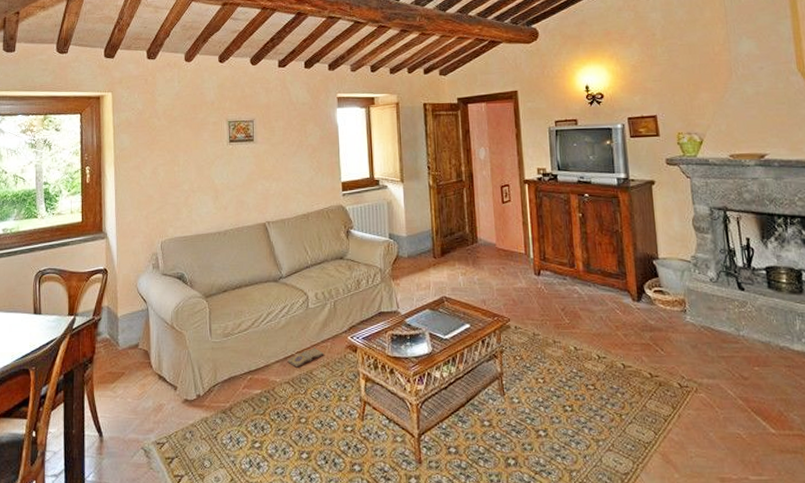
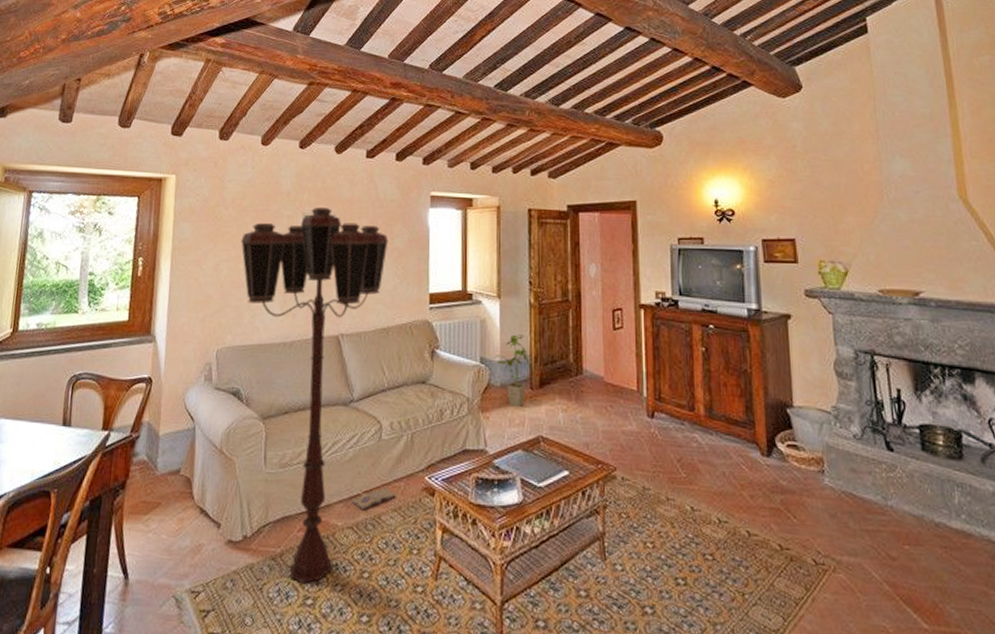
floor lamp: none [174,113,303,431] -> present [241,208,389,584]
house plant: none [399,212,430,275] -> present [492,334,528,408]

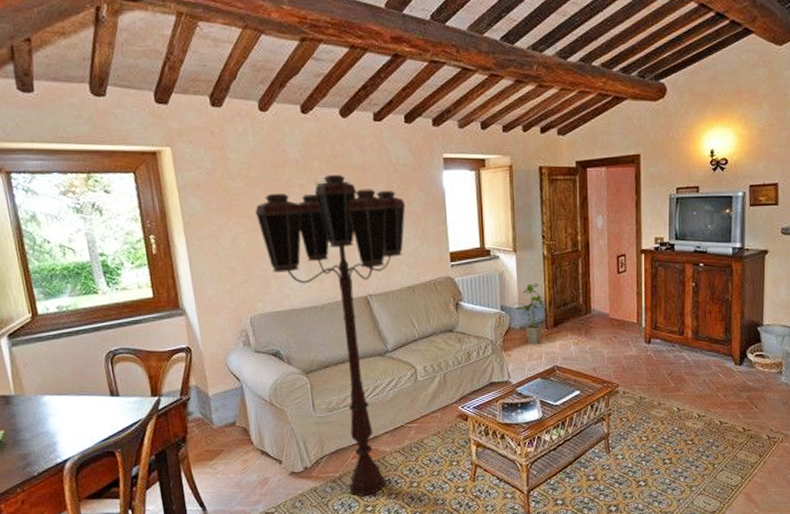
diary: present [352,487,396,510] -> none [397,418,435,437]

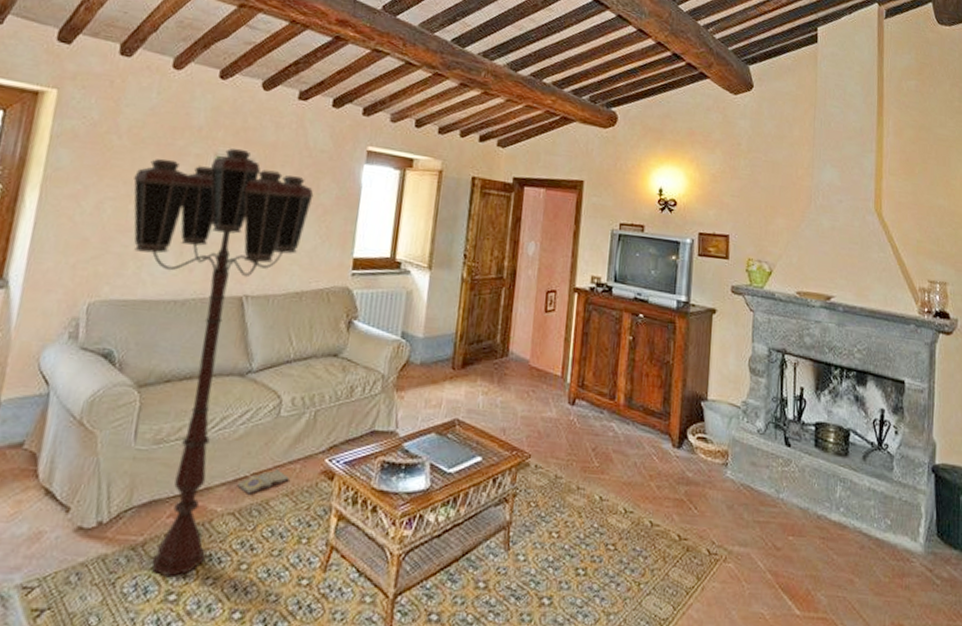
diary: none [397,418,435,437] -> present [237,469,290,495]
house plant: present [511,283,543,345] -> none [414,309,454,389]

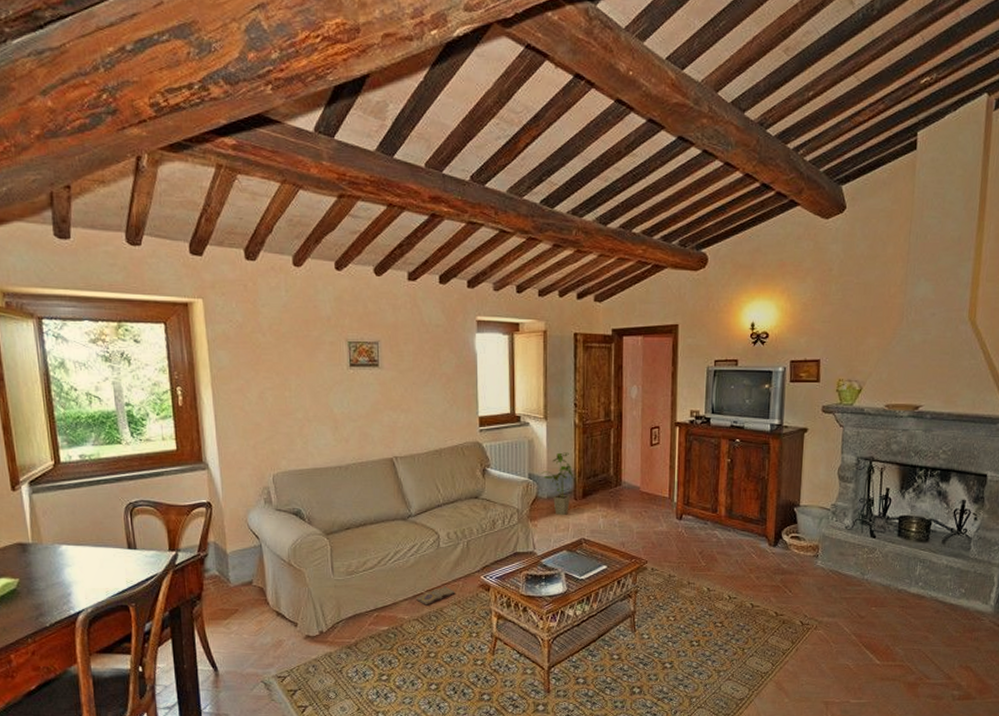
floor lamp: present [133,148,314,578] -> none [284,333,436,665]
house plant: none [414,309,454,389] -> present [539,452,573,516]

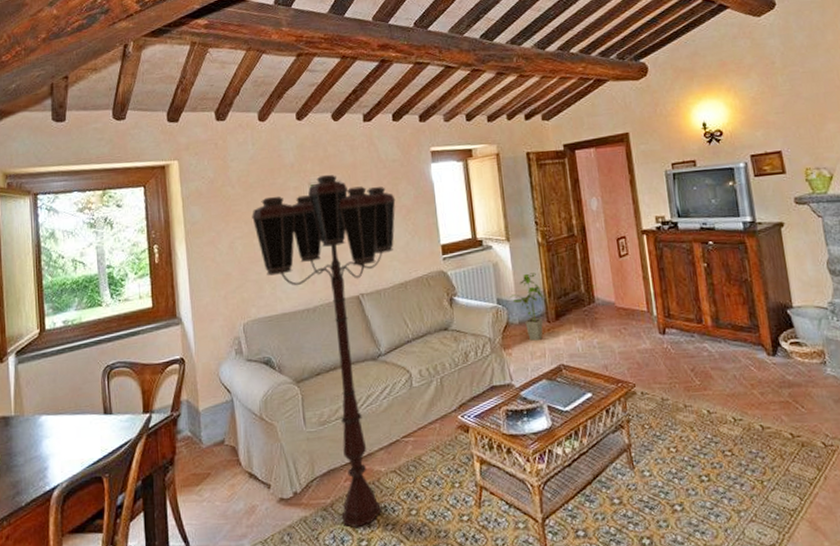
floor lamp: none [284,333,436,665] -> present [252,175,396,529]
diary: present [416,586,455,605] -> none [392,430,433,454]

